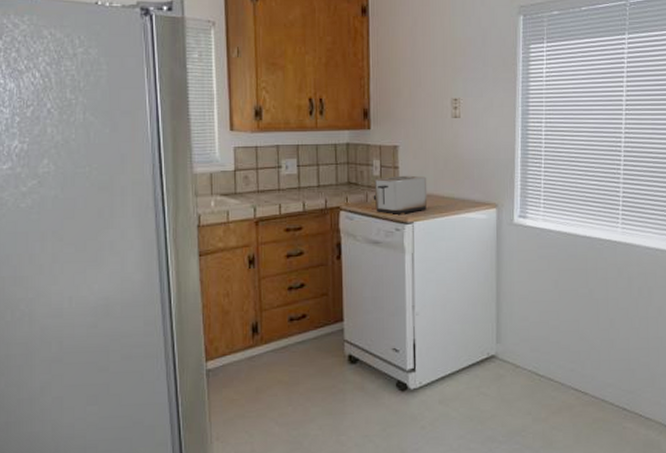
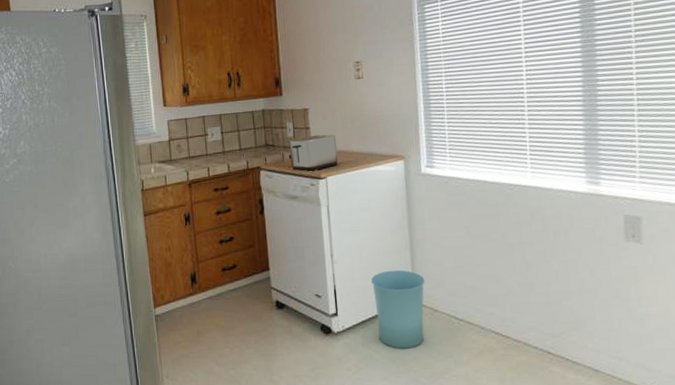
waste bin: none [454,323,509,406] -> present [371,270,425,349]

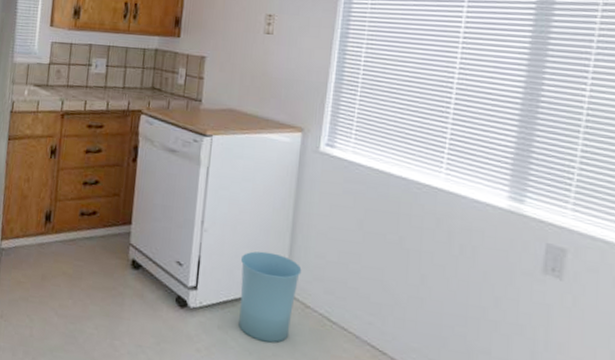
toaster: present [288,134,339,172] -> none [174,86,232,127]

